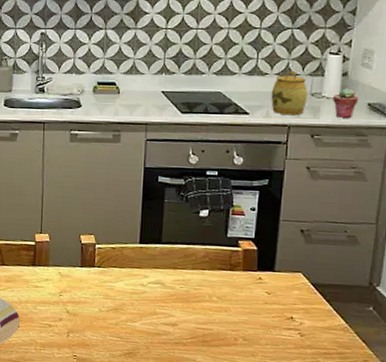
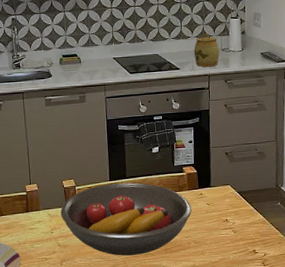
fruit bowl: none [74,247,244,342] -> present [60,182,192,256]
potted succulent: present [333,88,358,118] -> none [237,43,254,65]

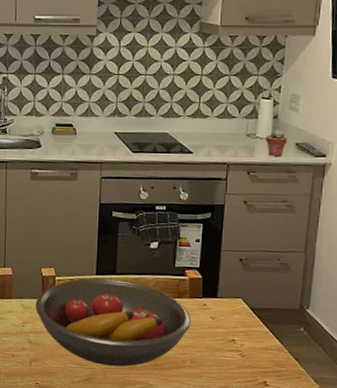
jar: present [194,33,219,67] -> none [212,114,244,155]
potted succulent: none [237,43,254,65] -> present [266,129,287,156]

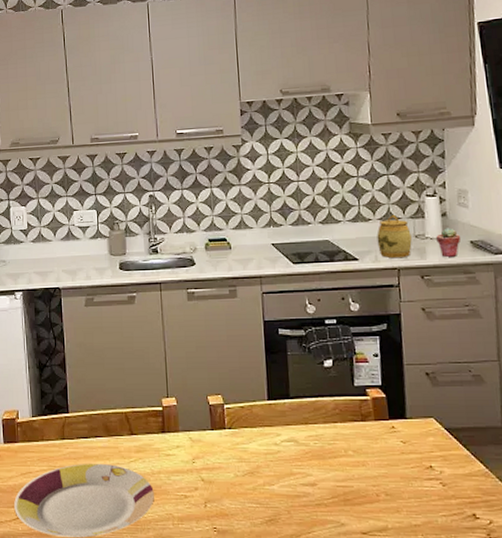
fruit bowl: present [35,278,191,367] -> none [205,403,380,504]
jar: none [212,114,244,155] -> present [377,215,412,259]

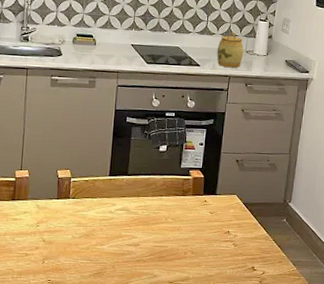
potted succulent: present [436,228,460,257] -> none [261,48,279,71]

